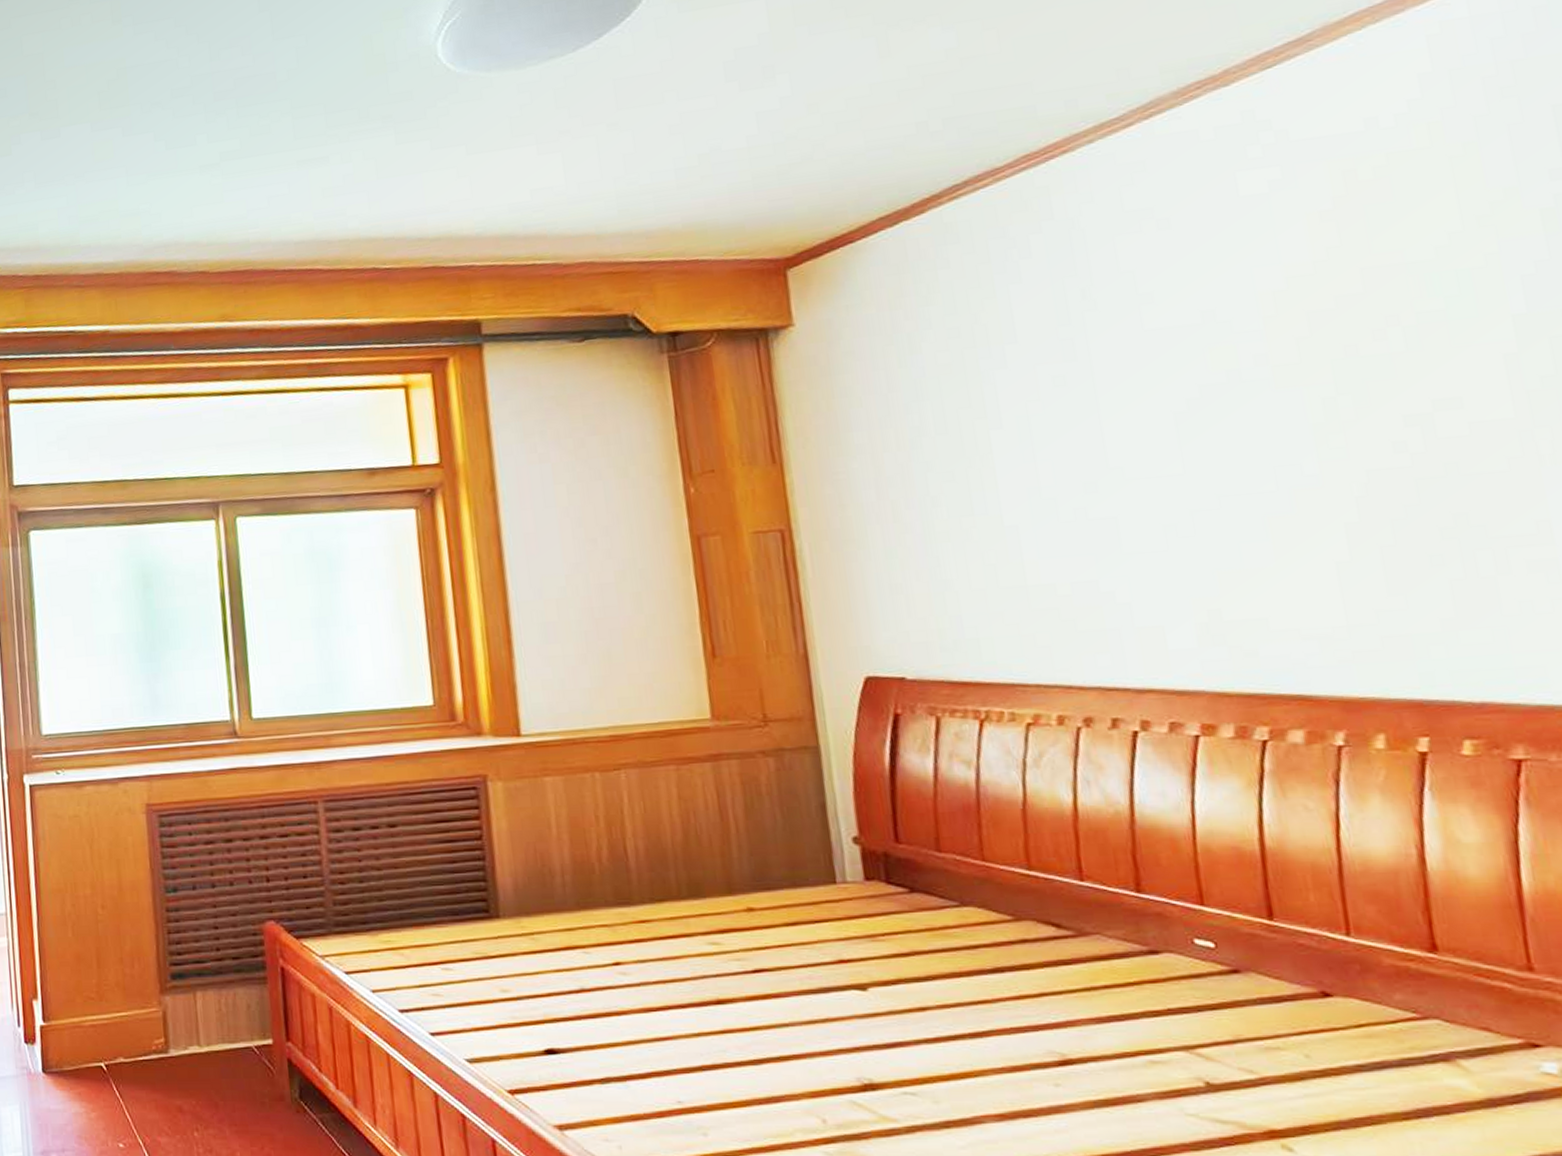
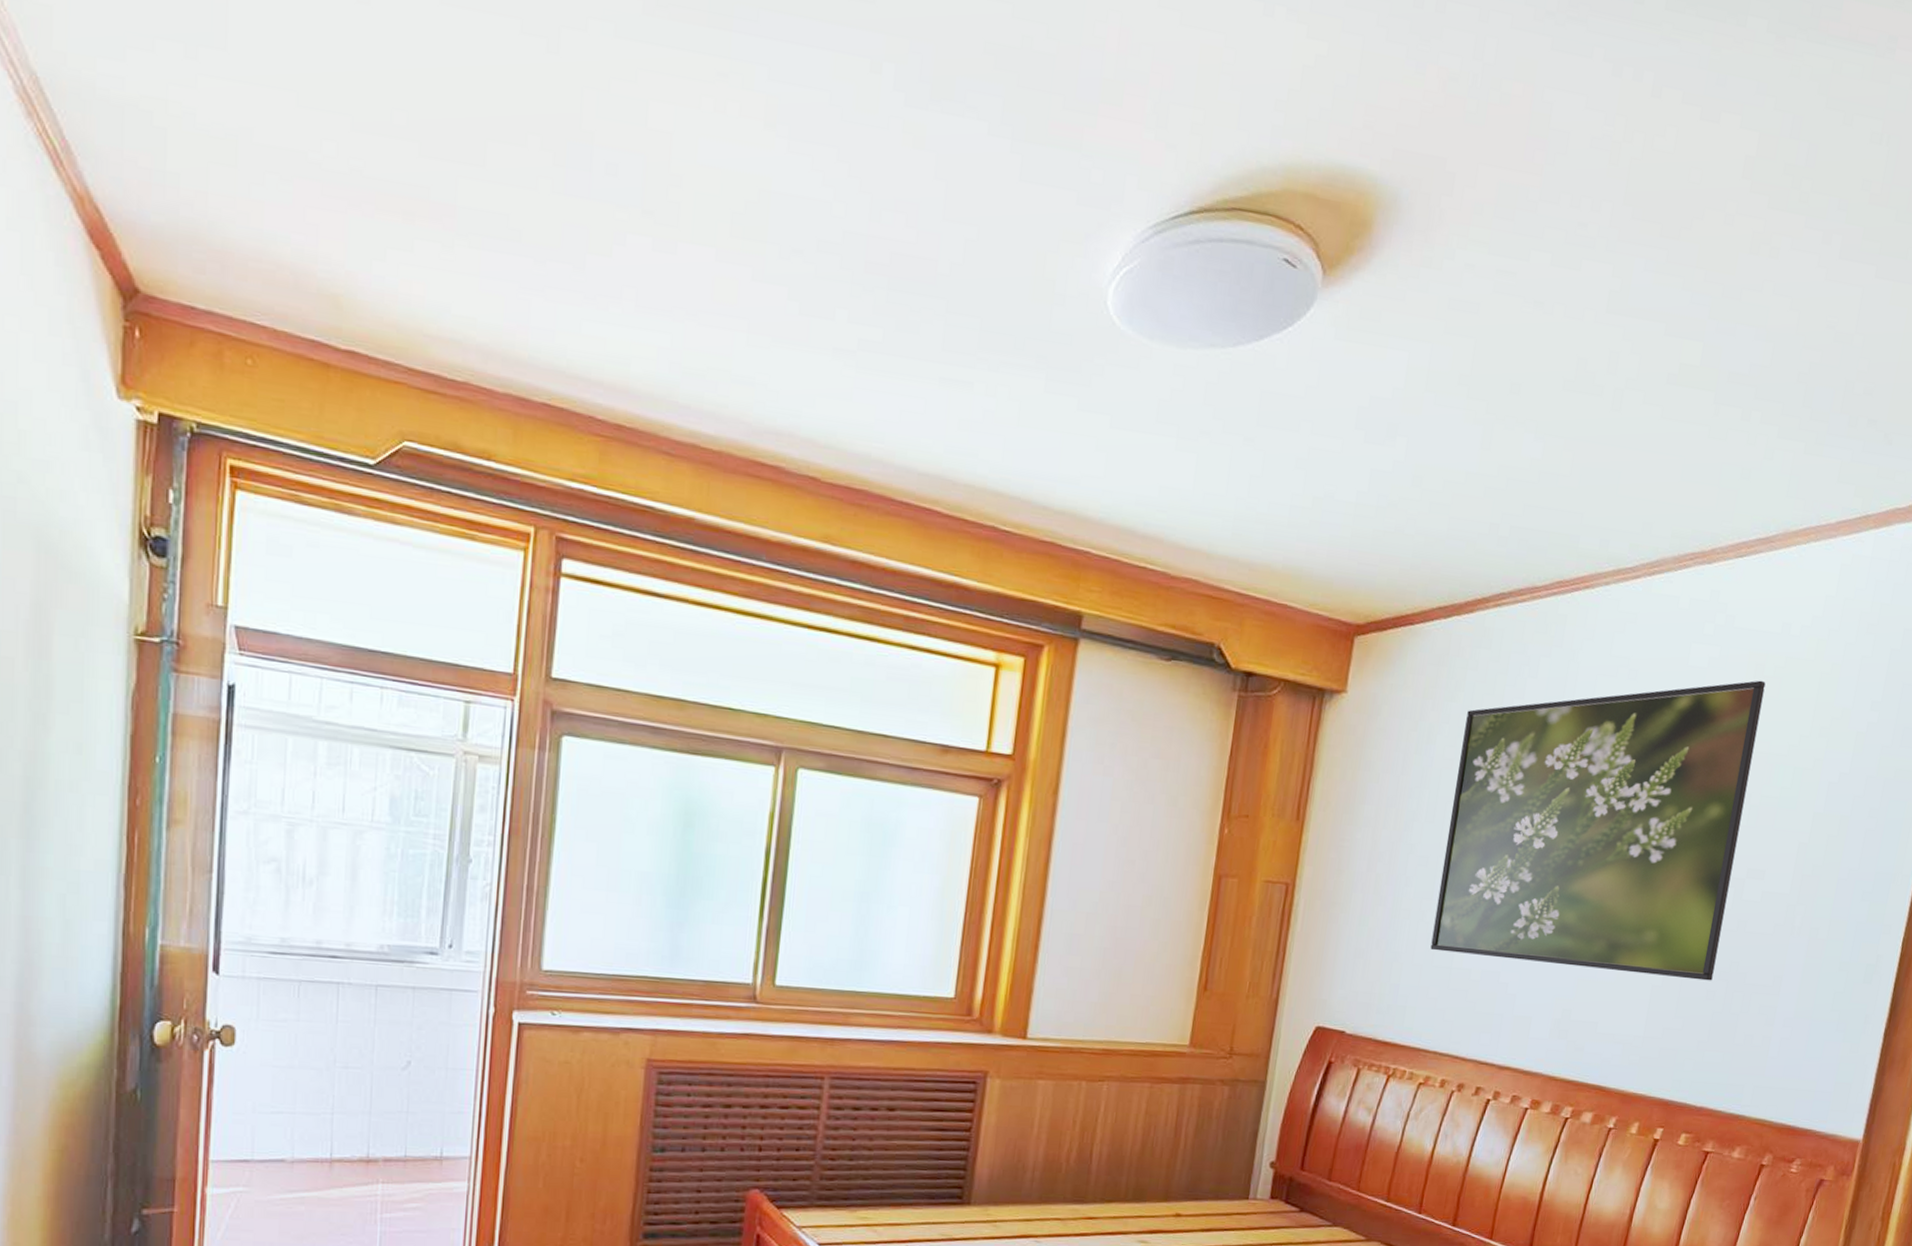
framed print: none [952,186,1432,571] -> present [1430,680,1766,981]

